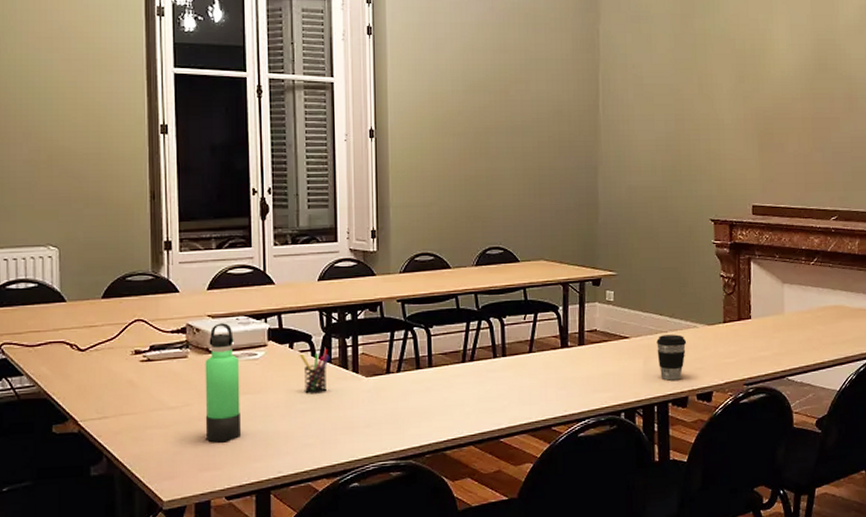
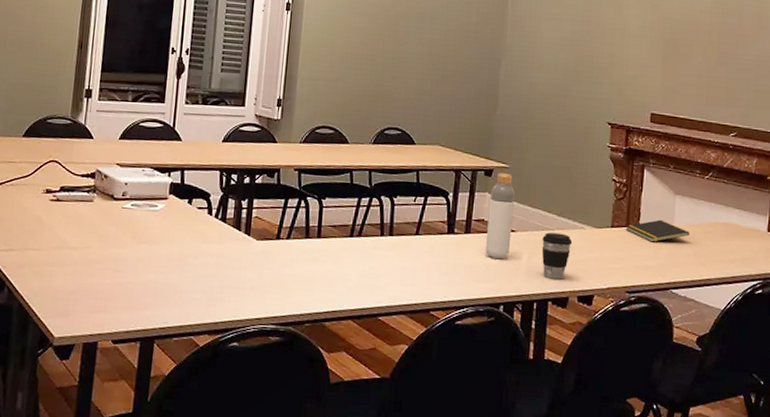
thermos bottle: present [205,323,241,443] -> none [100,172,141,288]
pen holder: present [299,349,330,394] -> none [196,209,225,251]
bottle: none [600,281,626,367] -> present [485,173,516,259]
notepad: none [737,310,800,333] -> present [625,219,690,242]

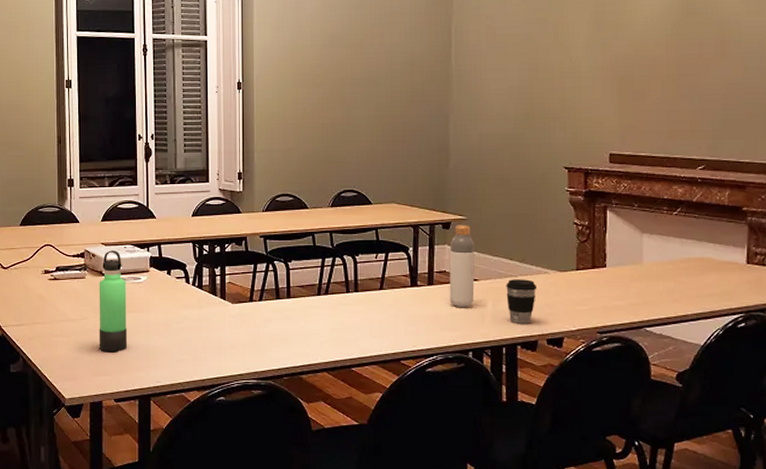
thermos bottle: none [100,172,141,288] -> present [99,250,127,353]
notepad: present [625,219,690,242] -> none [591,259,661,282]

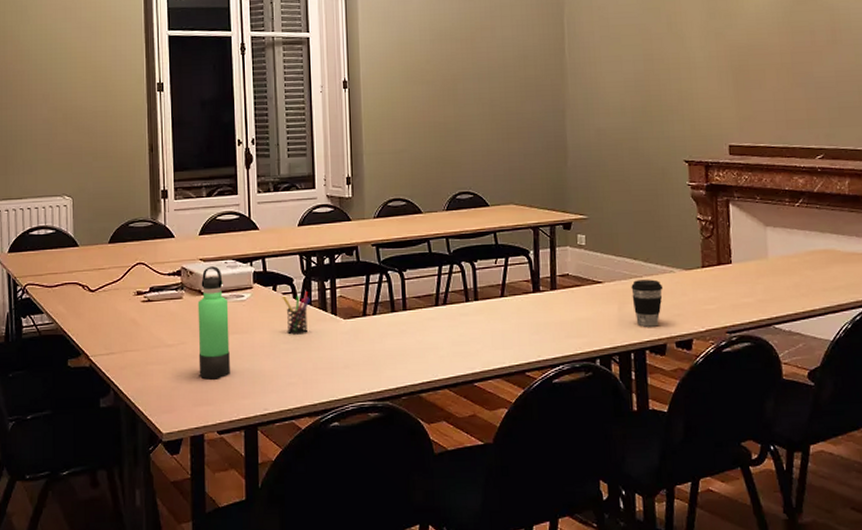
pen holder: none [175,277,201,316] -> present [282,292,310,335]
bottle: present [449,225,475,307] -> none [572,224,599,312]

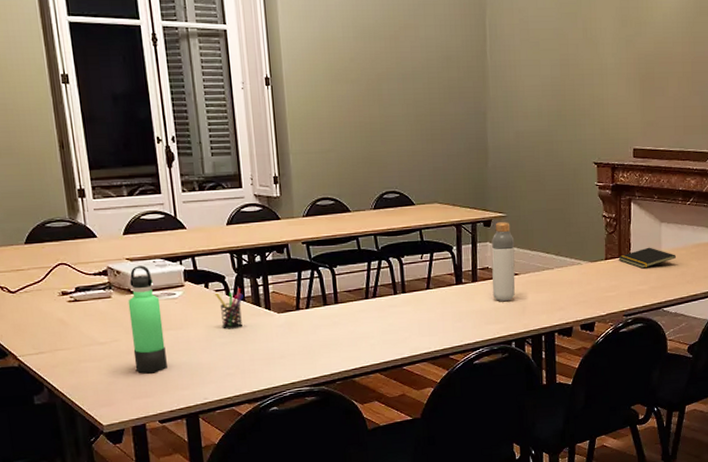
bottle: none [572,224,599,312] -> present [491,222,516,301]
coffee cup: present [631,279,664,327] -> none [543,271,572,313]
notepad: none [717,254,786,278] -> present [618,247,676,269]

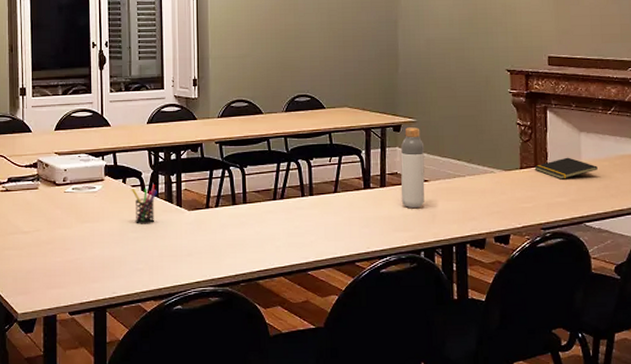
thermos bottle: present [127,265,167,374] -> none [52,160,82,264]

